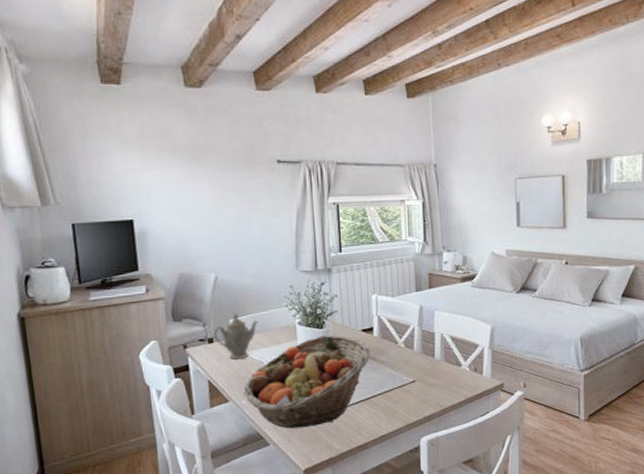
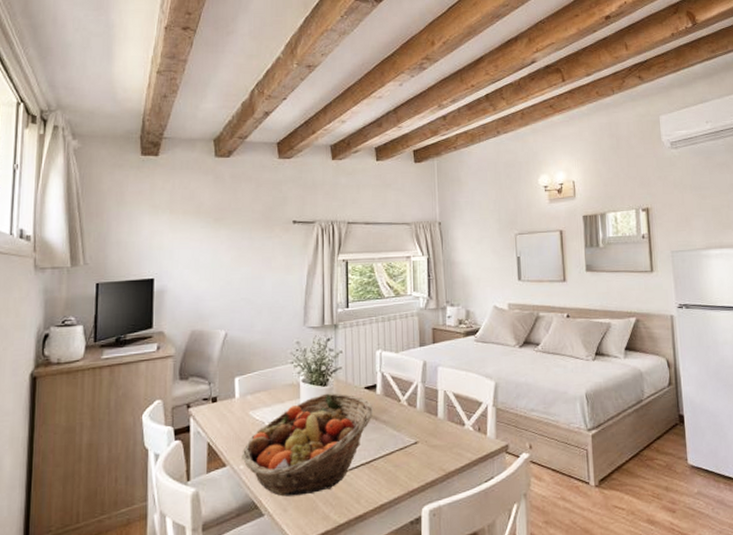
teapot: present [213,313,259,360] -> none [217,370,263,420]

